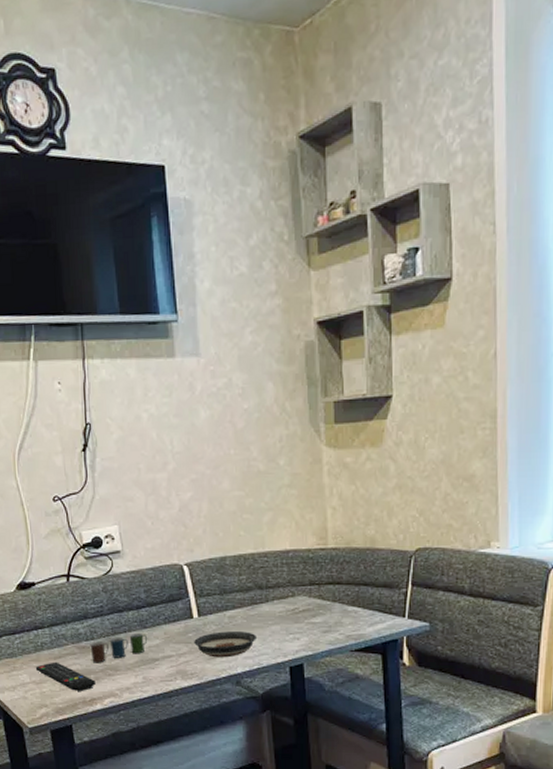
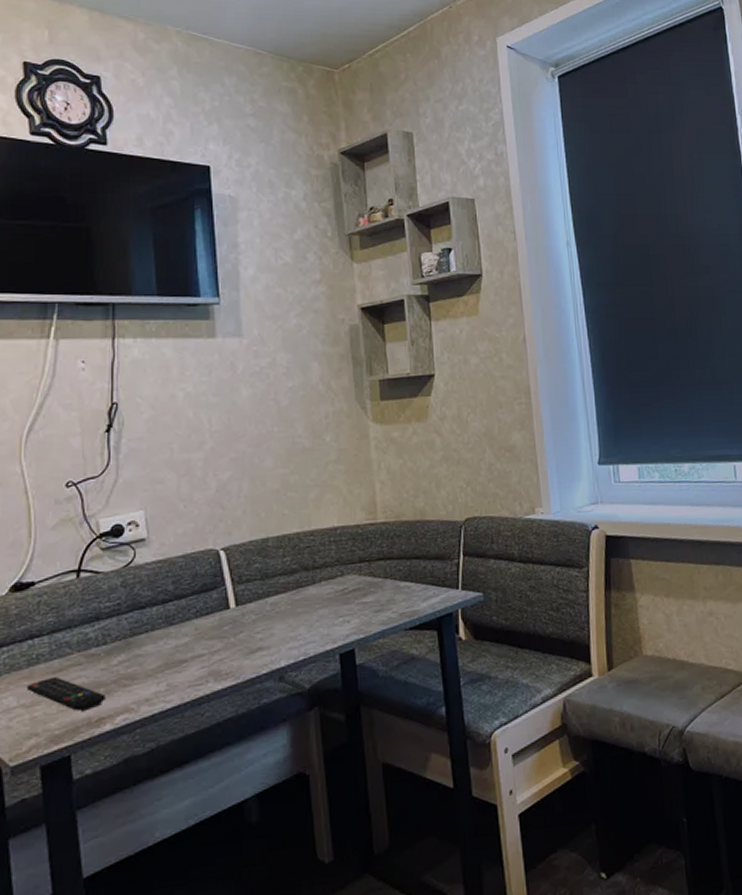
cup: present [90,632,148,663] -> none [101,631,175,673]
saucer: present [194,631,256,658] -> none [230,618,302,652]

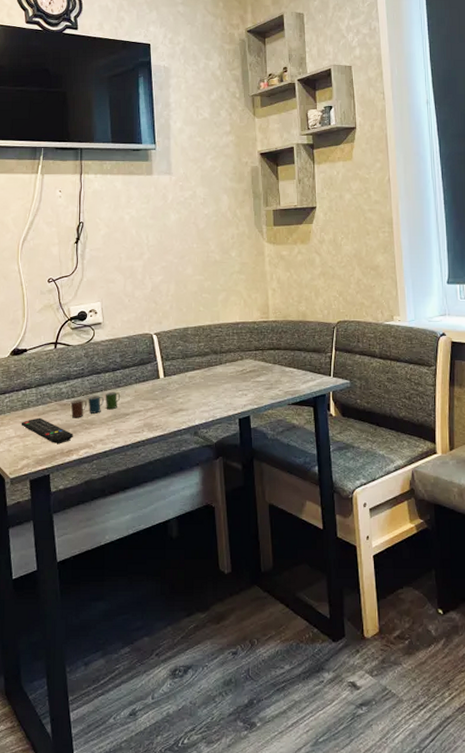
cup: none [101,631,175,673] -> present [70,391,121,418]

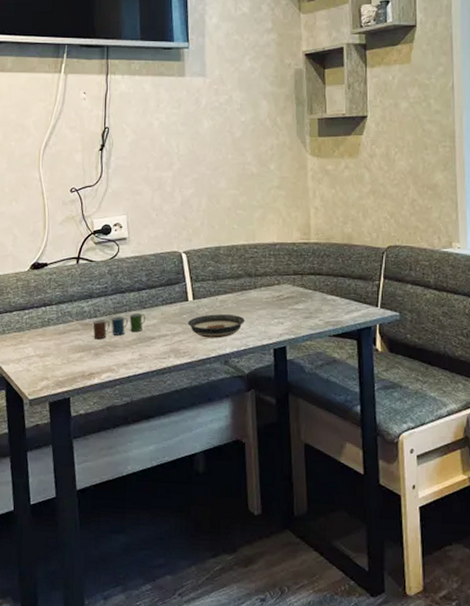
remote control: present [21,417,73,443] -> none [40,337,95,366]
saucer: none [160,389,212,412] -> present [188,314,245,339]

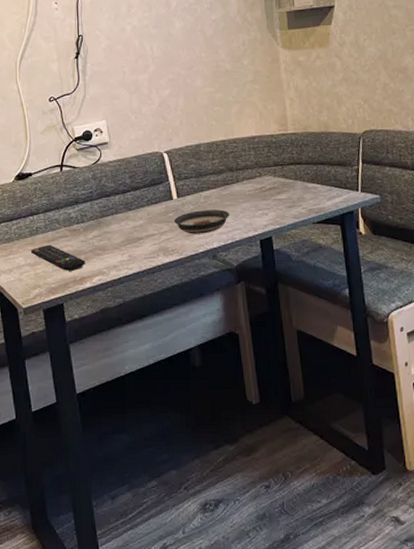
remote control: none [40,337,95,366] -> present [30,244,85,271]
cup: present [93,312,146,340] -> none [80,214,133,244]

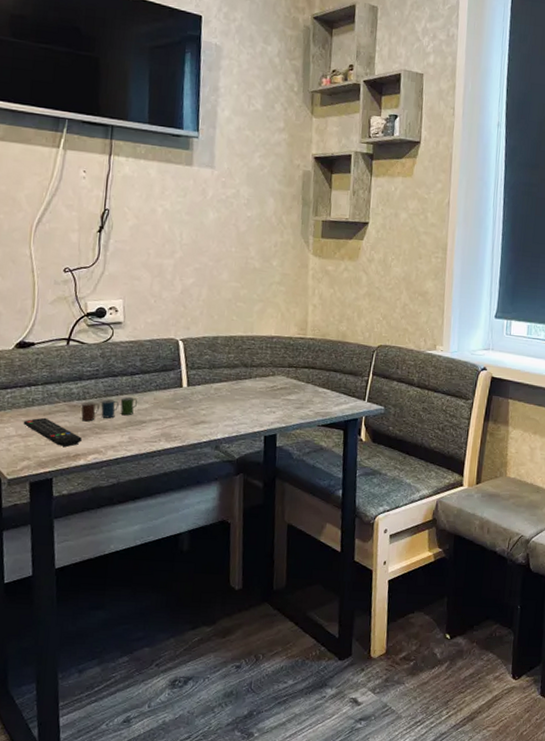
cup: none [80,214,133,244] -> present [81,396,138,422]
saucer: present [174,209,229,234] -> none [181,401,238,425]

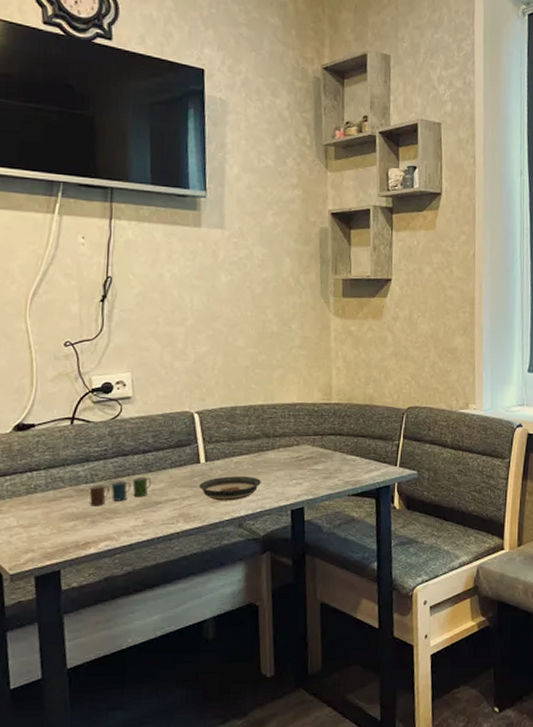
remote control: present [23,417,82,447] -> none [25,504,91,535]
saucer: none [181,401,238,425] -> present [199,476,261,501]

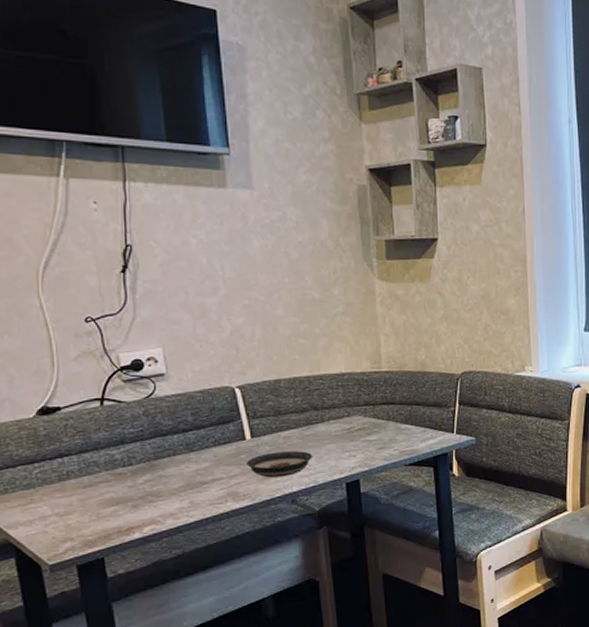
cup: present [89,476,152,506] -> none [127,456,196,490]

